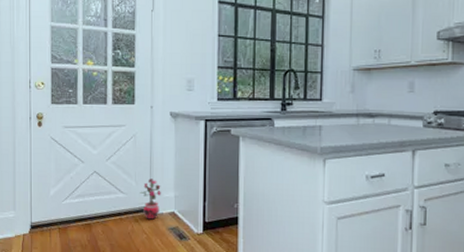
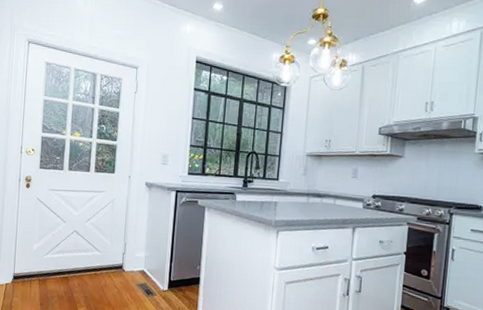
potted plant: present [140,179,161,220] -> none [114,240,133,276]

